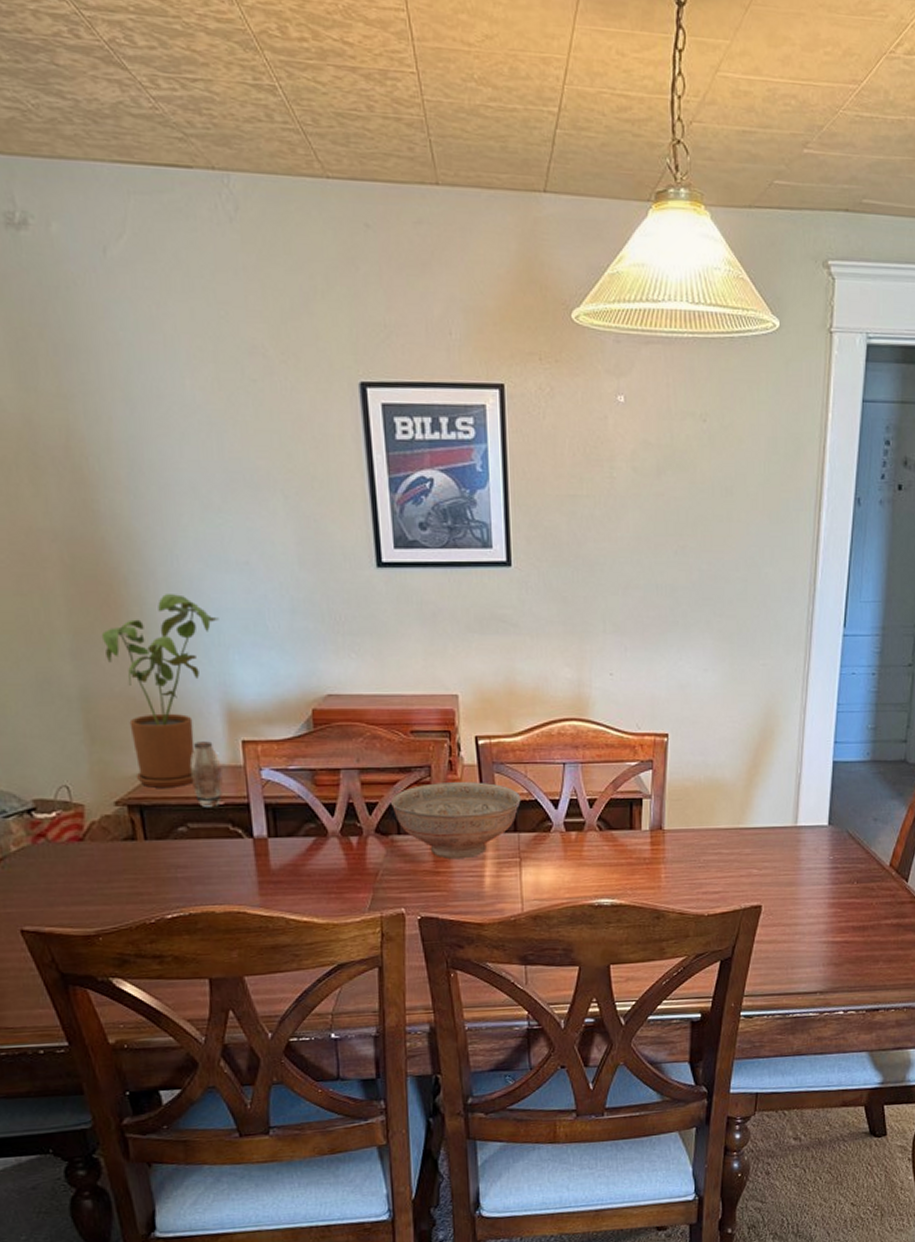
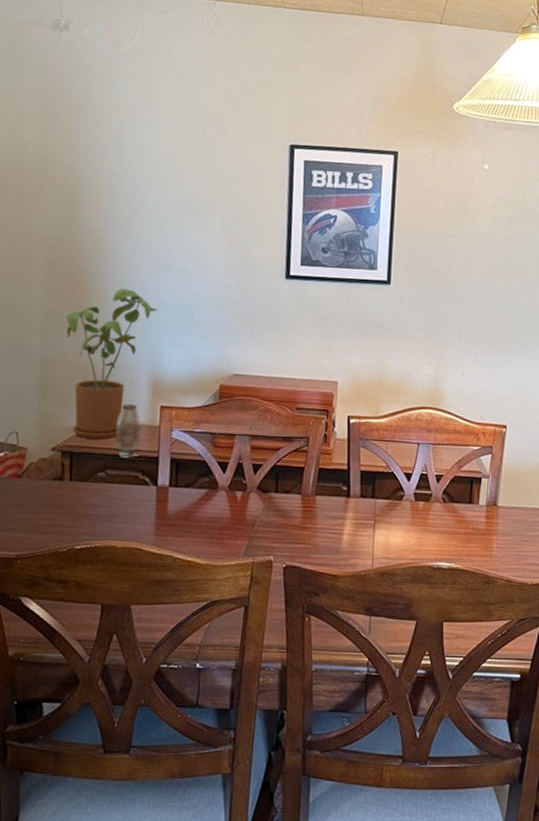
decorative bowl: present [391,782,521,859] -> none [273,452,380,517]

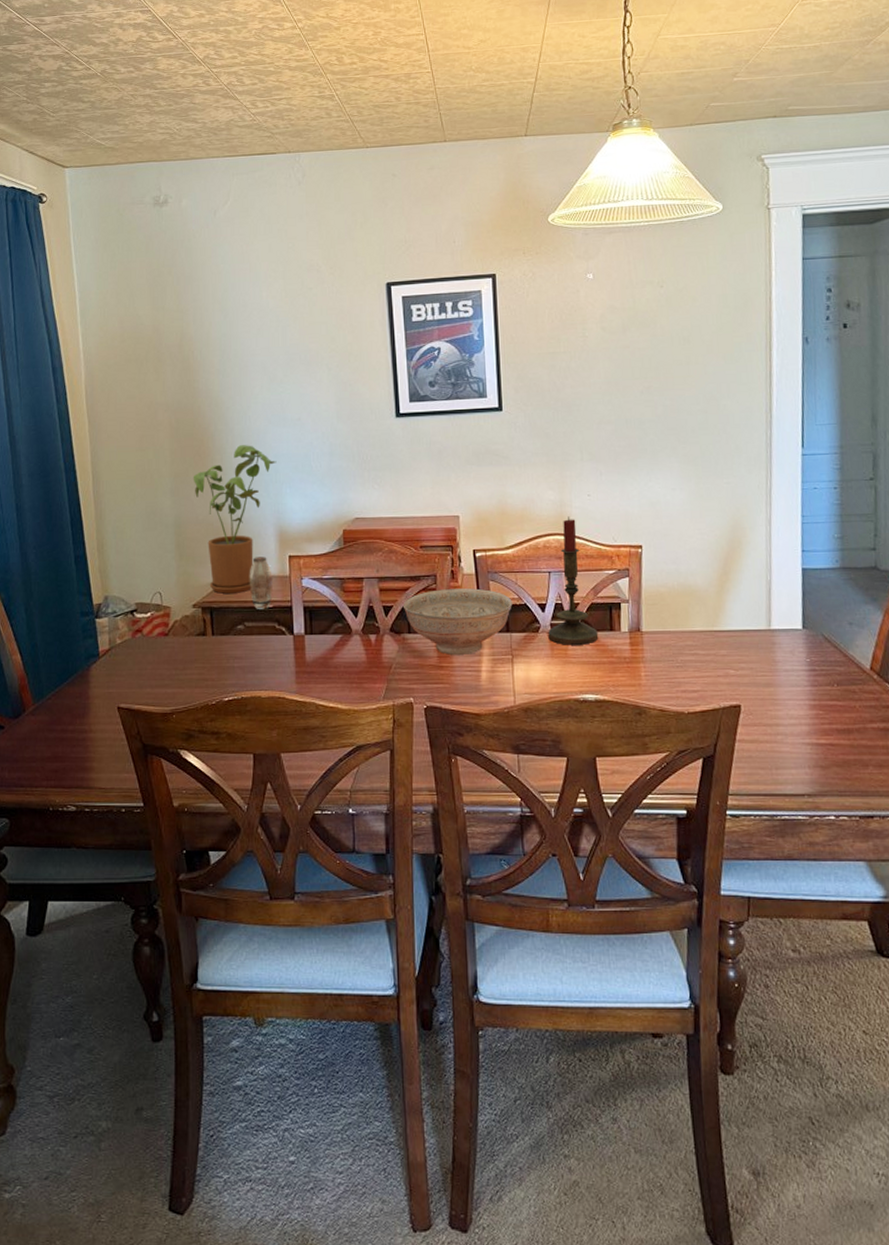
decorative bowl: none [273,452,380,517] -> present [404,588,512,655]
candle: none [411,392,458,515] -> present [548,516,599,645]

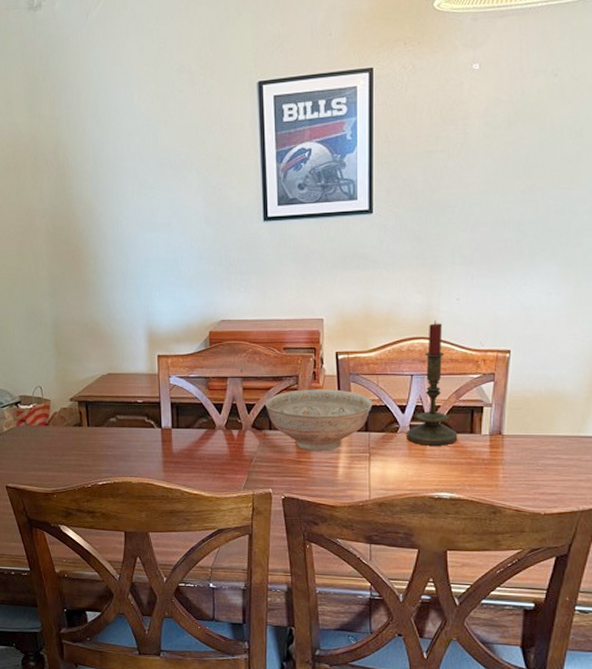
house plant: present [193,445,277,594] -> none [68,249,147,389]
vase: present [249,556,273,609] -> none [120,356,143,404]

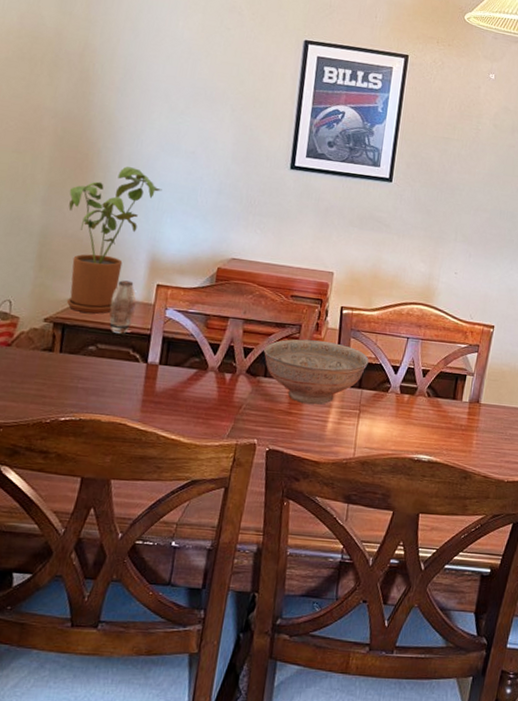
house plant: none [68,249,147,389] -> present [66,166,162,314]
vase: none [120,356,143,404] -> present [109,280,136,334]
candle: present [407,320,458,446] -> none [396,289,442,409]

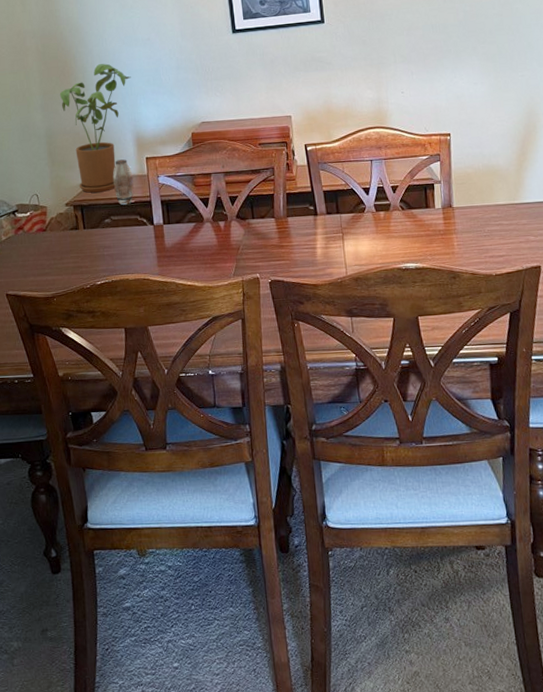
decorative bowl: present [264,339,369,405] -> none [247,177,341,236]

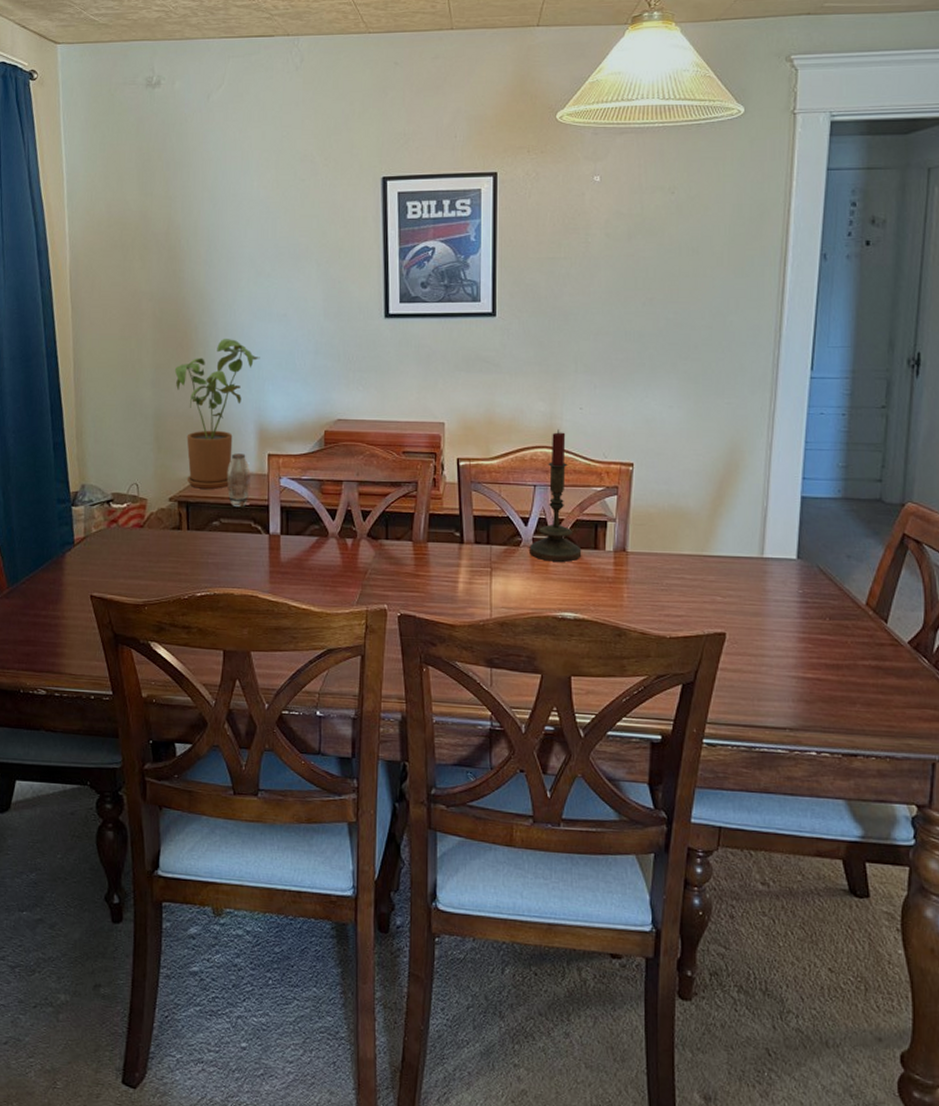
candle: none [372,111,416,222] -> present [529,429,582,562]

